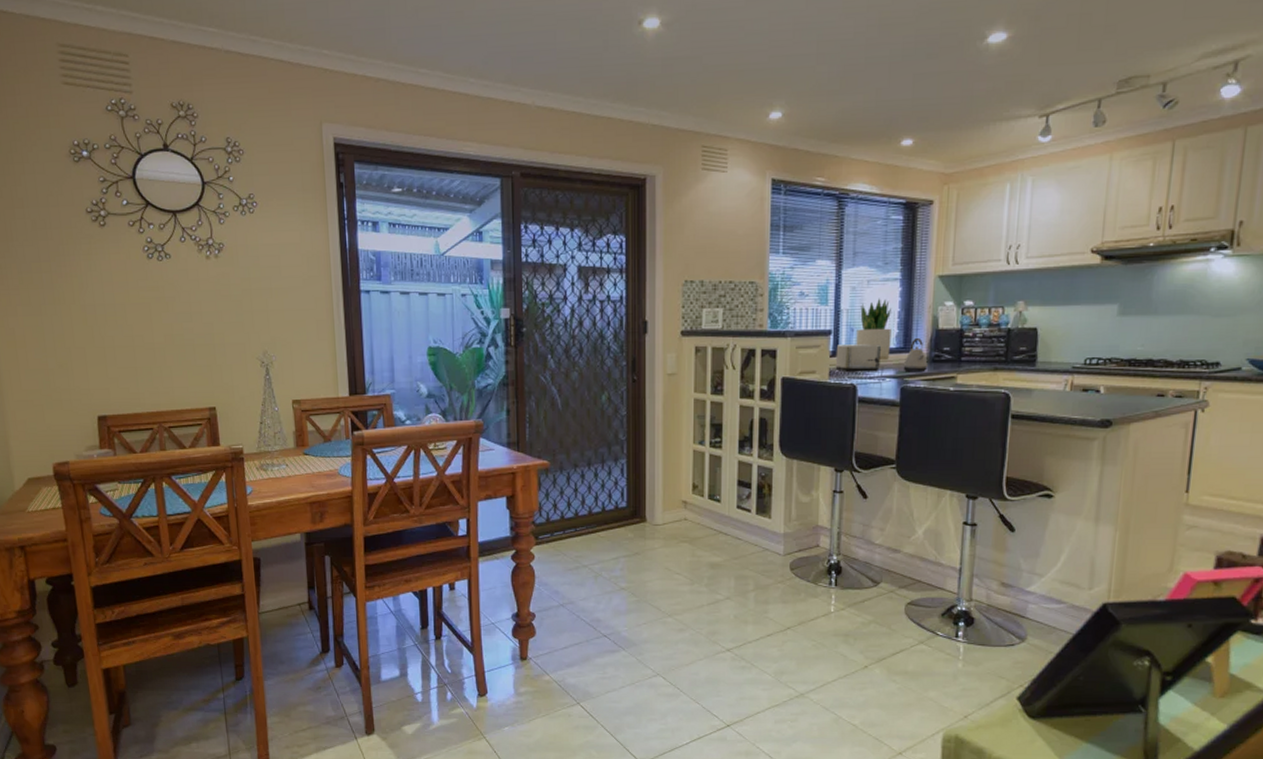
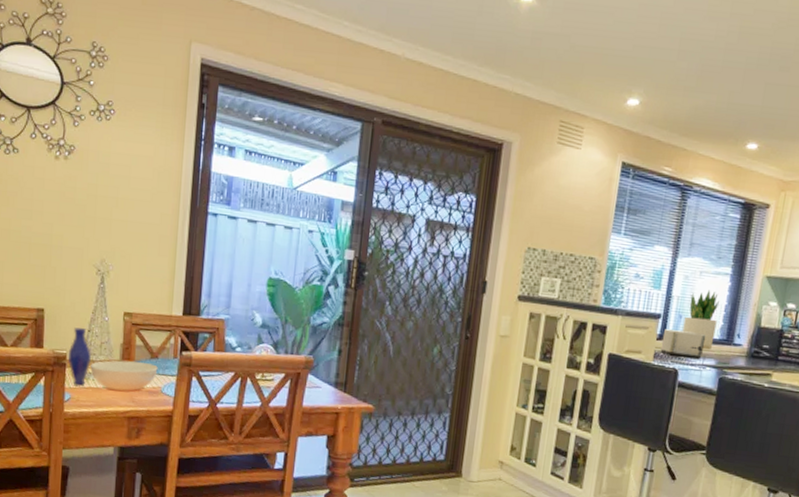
vase: none [244,420,267,479] -> present [67,327,91,387]
bowl: none [267,447,332,480] -> present [90,360,158,393]
kettle: present [903,337,928,373] -> none [723,332,747,366]

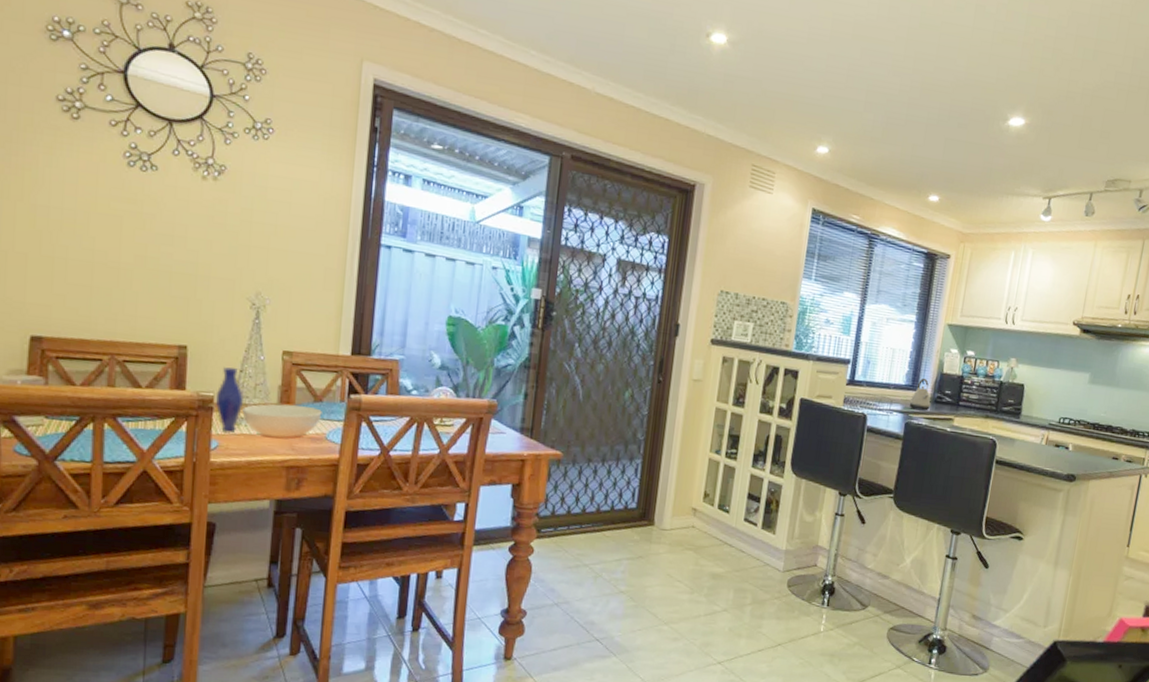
toaster: present [660,329,706,359] -> none [850,374,893,404]
planter: present [682,290,719,350] -> none [870,336,905,396]
kettle: none [723,332,747,366] -> present [909,378,931,411]

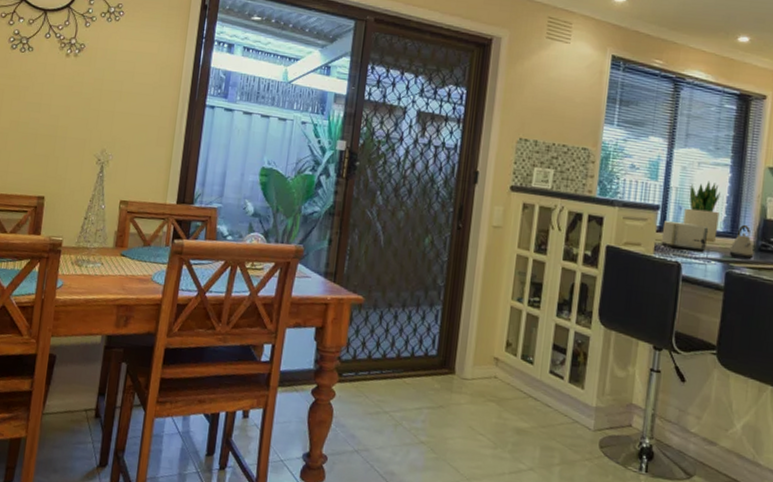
vase: present [215,367,243,434] -> none [63,215,86,274]
bowl: present [242,404,322,440] -> none [84,248,150,280]
toaster: none [850,374,893,404] -> present [661,221,709,252]
planter: none [870,336,905,396] -> present [683,181,720,243]

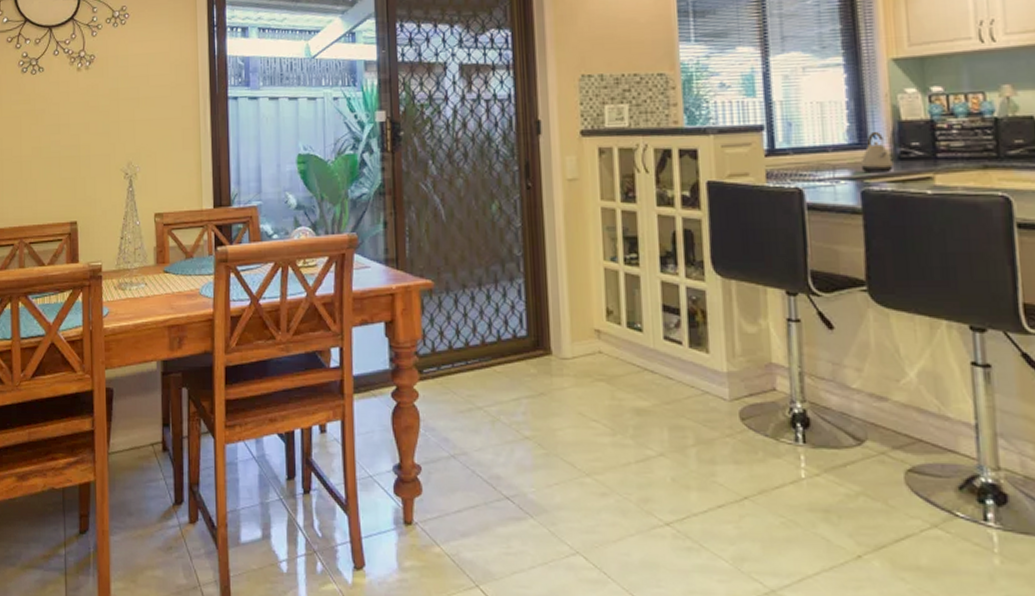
toaster: present [661,221,709,252] -> none [771,140,831,173]
planter: present [683,181,720,243] -> none [795,87,842,160]

